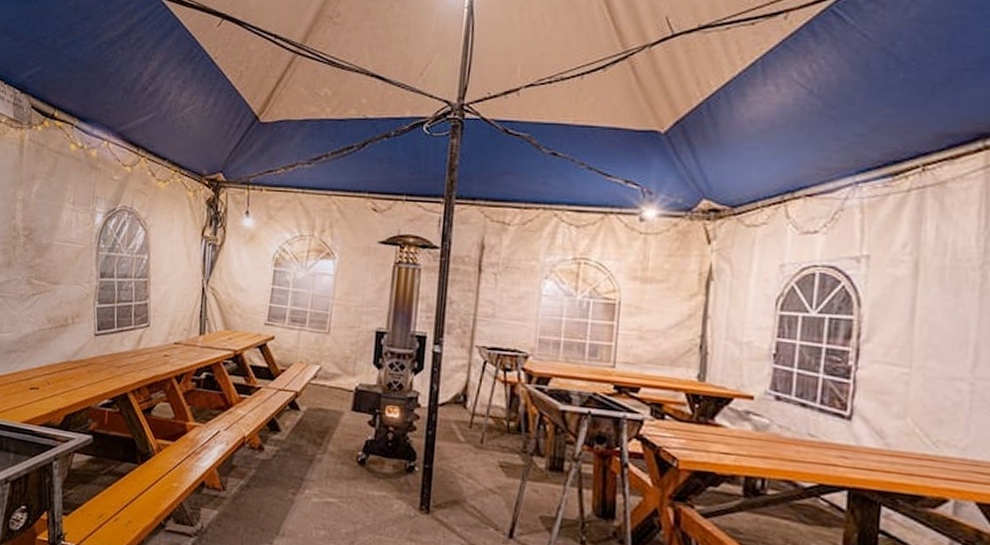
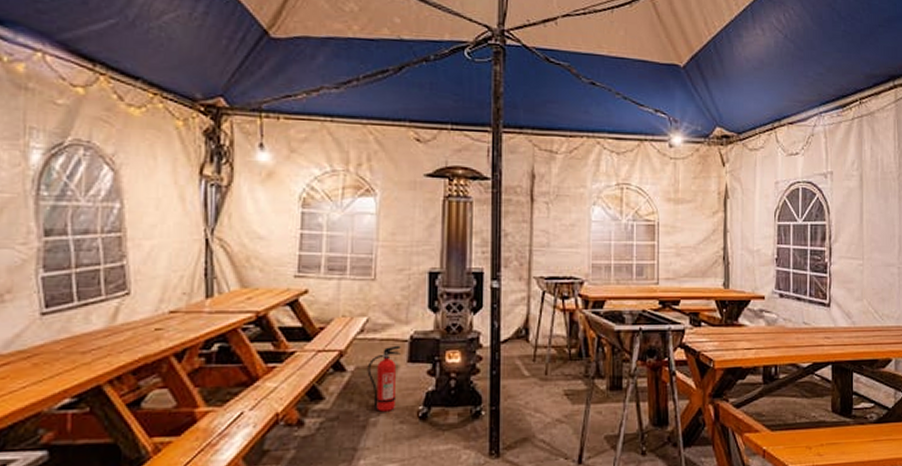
fire extinguisher: none [317,394,347,452] -> present [367,345,401,412]

